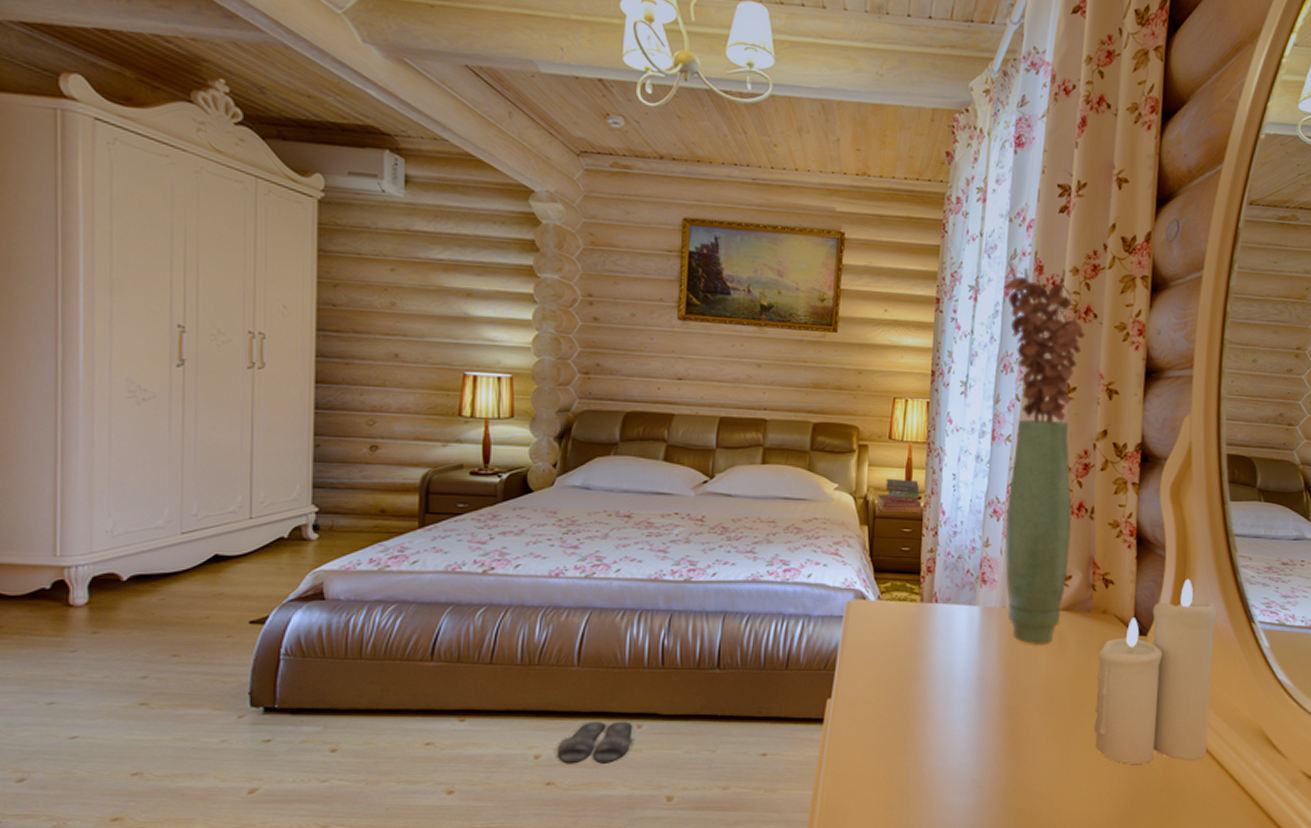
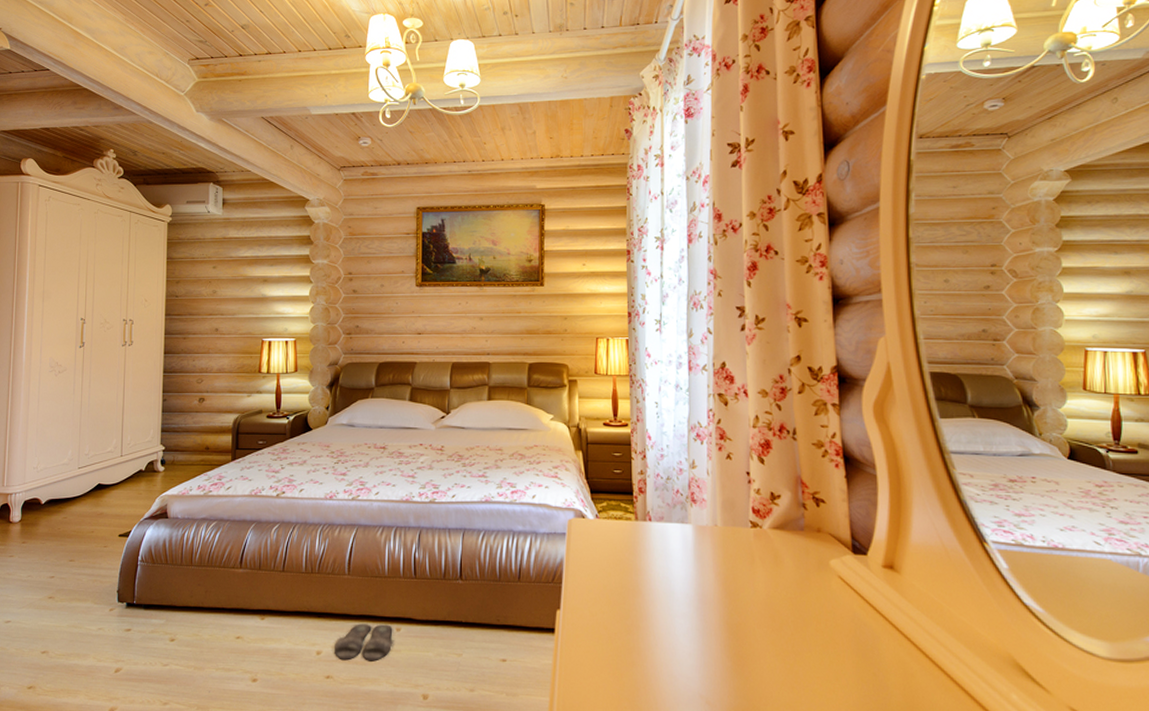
books: present [876,478,922,514] -> none [588,408,629,439]
vase: present [1004,262,1086,646] -> none [687,214,777,563]
candle: present [1093,578,1217,764] -> none [816,496,951,690]

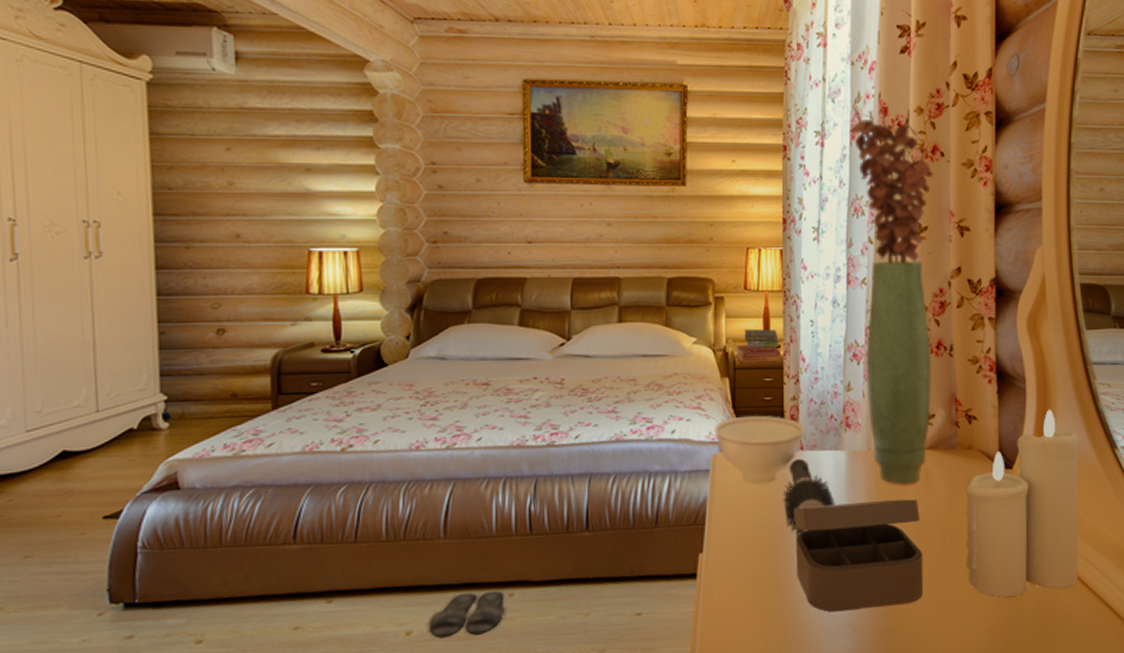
bowl: none [570,486,652,552] -> present [714,415,805,486]
books: none [588,408,629,439] -> present [735,328,782,364]
hairbrush: none [633,528,683,604] -> present [782,458,835,538]
jewelry box: none [643,575,776,683] -> present [794,499,923,612]
vase: none [687,214,777,563] -> present [850,106,934,486]
candle: none [816,496,951,690] -> present [965,409,1080,598]

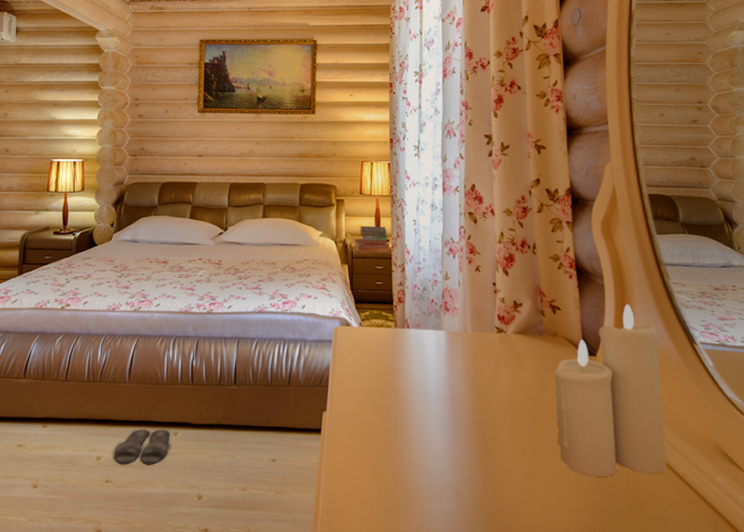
bowl: present [714,415,805,486] -> none [336,296,410,357]
hairbrush: present [782,458,835,538] -> none [392,335,437,404]
jewelry box: present [794,499,923,612] -> none [402,377,518,475]
vase: present [850,106,934,486] -> none [442,52,519,365]

